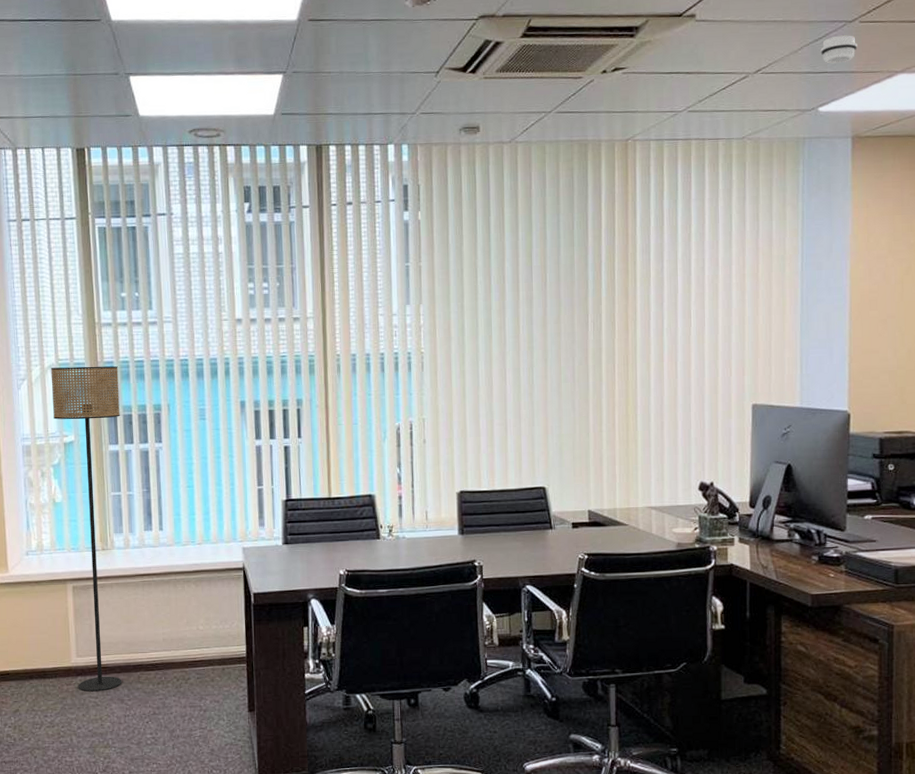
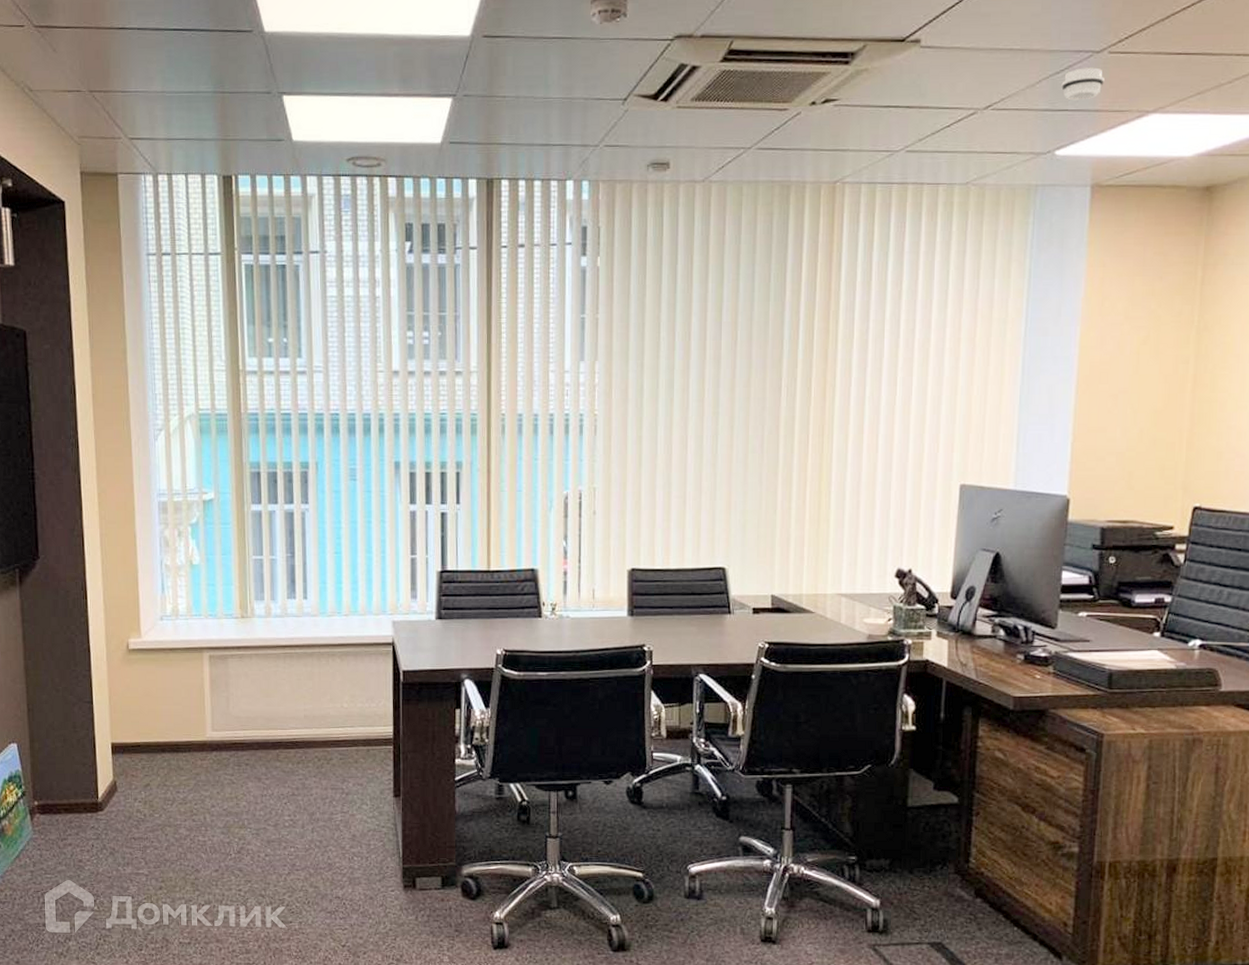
floor lamp: present [50,366,121,692] -> none [190,418,264,769]

